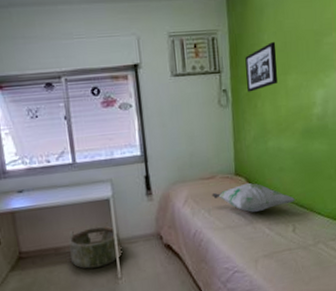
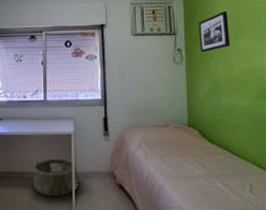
decorative pillow: present [212,183,296,212] -> none [165,136,252,165]

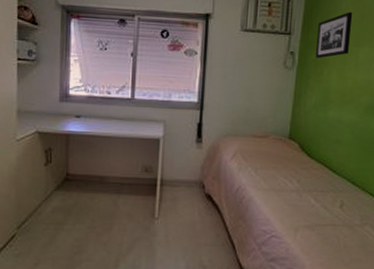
basket: present [33,158,77,196] -> none [113,163,163,203]

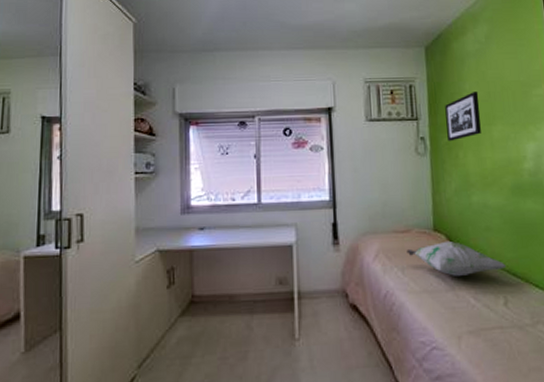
decorative pillow: none [261,149,349,180] -> present [406,242,507,276]

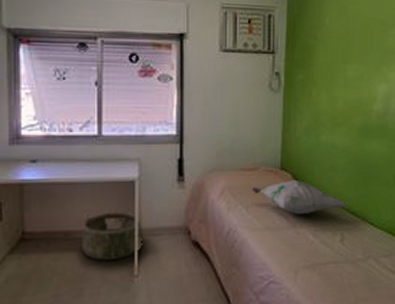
basket: none [245,275,300,323] -> present [82,211,141,261]
picture frame: present [445,92,481,142] -> none [303,27,338,78]

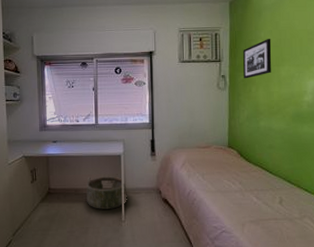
decorative pillow: present [252,180,347,214] -> none [206,156,284,181]
picture frame: none [303,27,338,78] -> present [243,39,272,79]

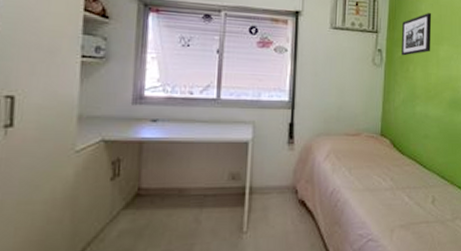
basket: present [86,176,126,209] -> none [195,170,252,217]

